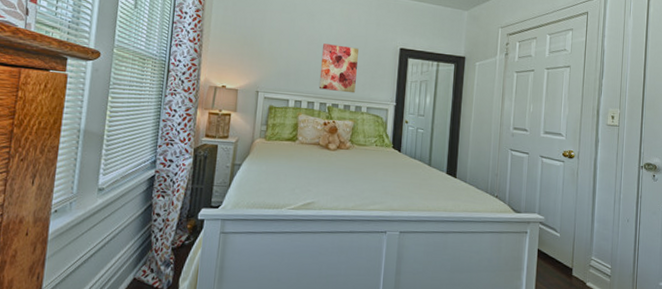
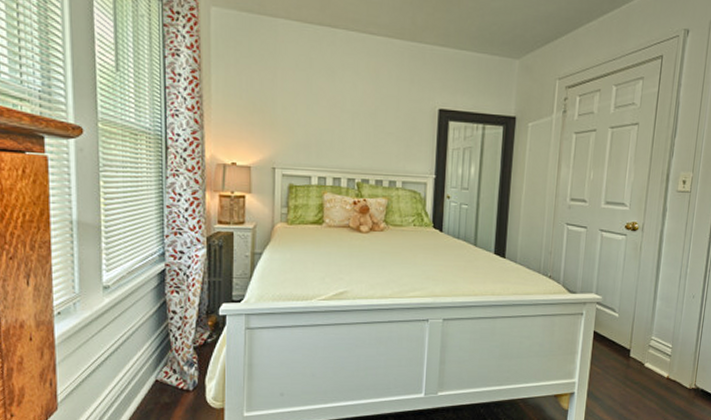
wall art: present [318,43,359,94] -> none [345,107,390,166]

